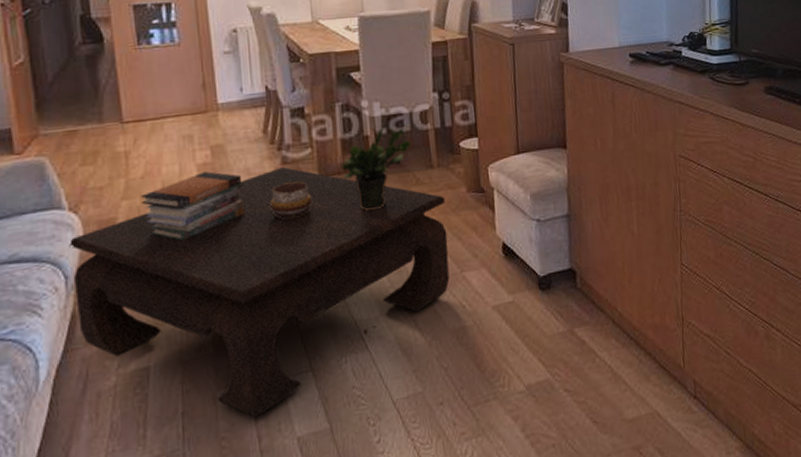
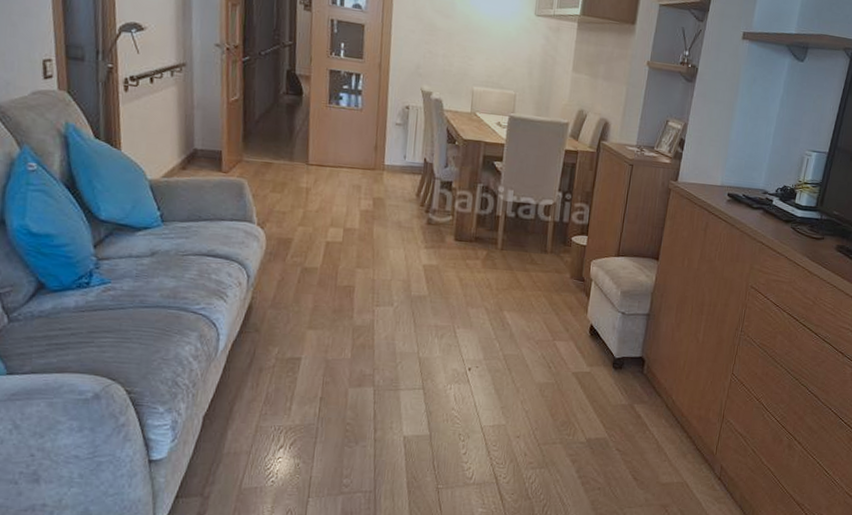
coffee table: present [69,166,450,417] -> none [253,226,552,414]
book stack: present [141,171,245,241] -> none [313,217,394,268]
decorative bowl: present [270,181,313,219] -> none [412,239,447,269]
potted plant: present [341,127,412,211] -> none [473,212,534,277]

